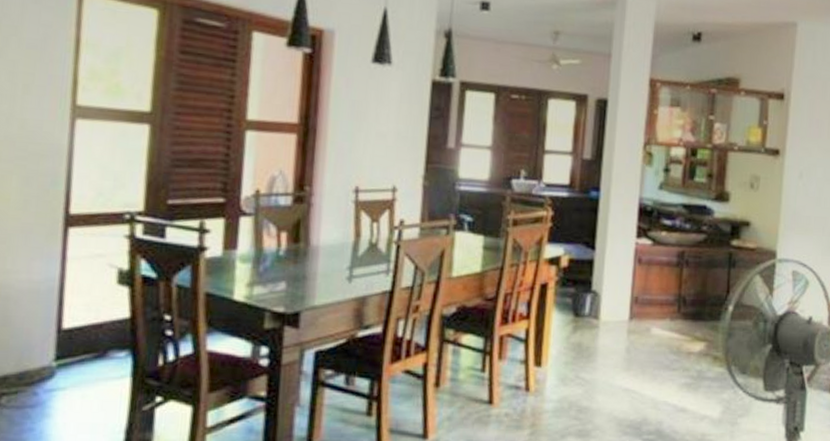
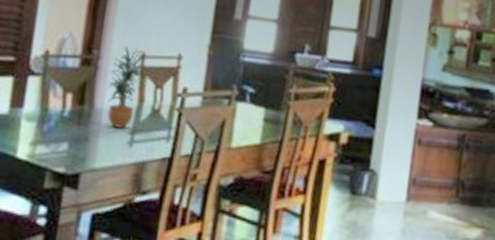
potted plant: none [322,182,364,265] -> present [107,47,149,129]

